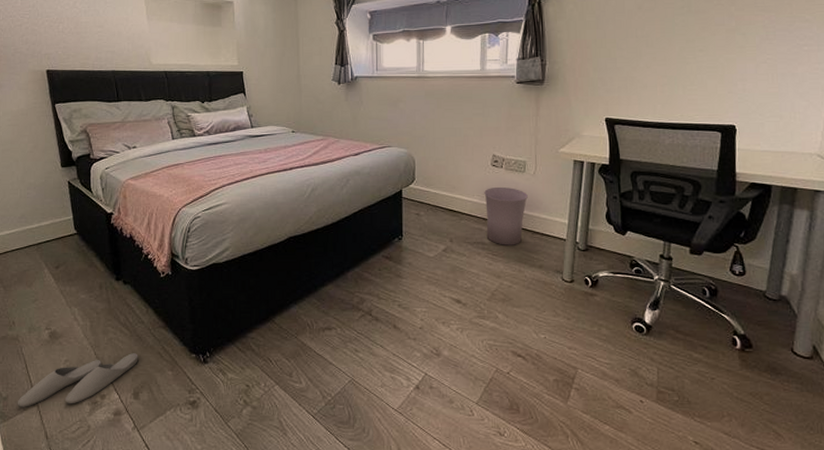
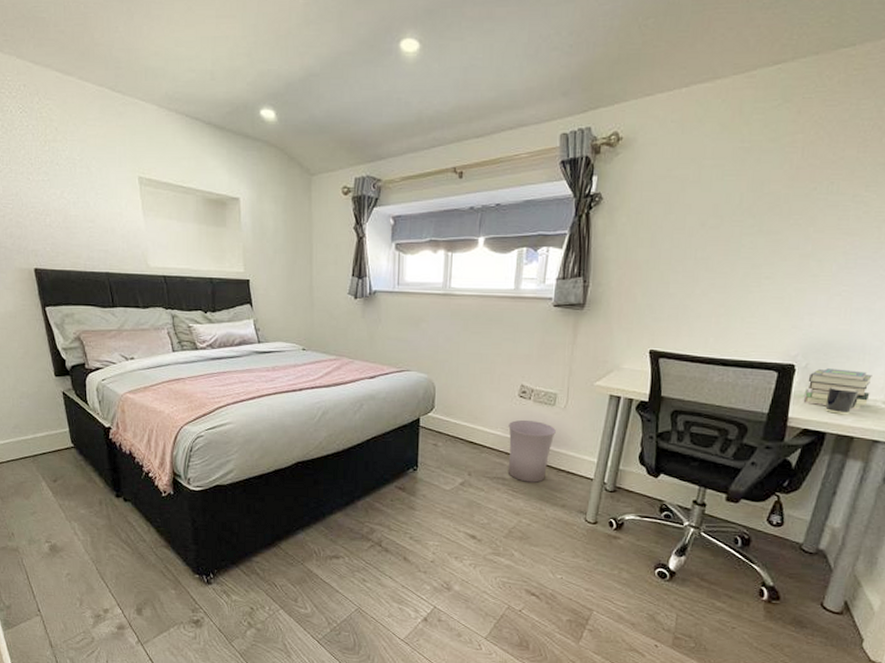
slippers: present [17,353,138,407] -> none [20,570,141,617]
books: none [747,127,805,164] -> present [803,368,872,410]
mug: none [767,143,796,168] -> present [825,386,859,414]

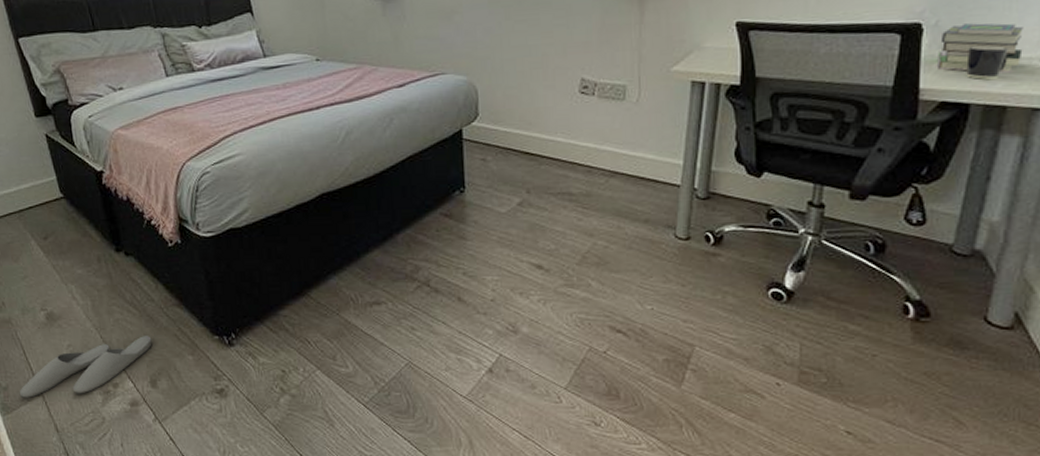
slippers: none [20,570,141,617] -> present [19,336,152,398]
waste bin: present [507,419,556,483] -> none [570,120,629,196]

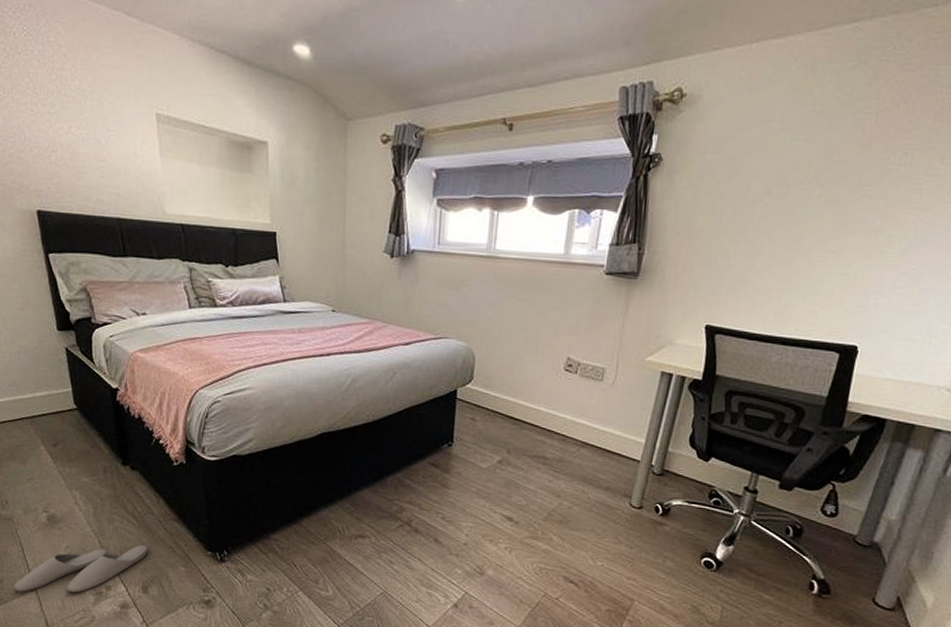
books: present [936,23,1023,73] -> none [864,351,938,397]
mug: present [966,45,1008,79] -> none [887,370,923,400]

